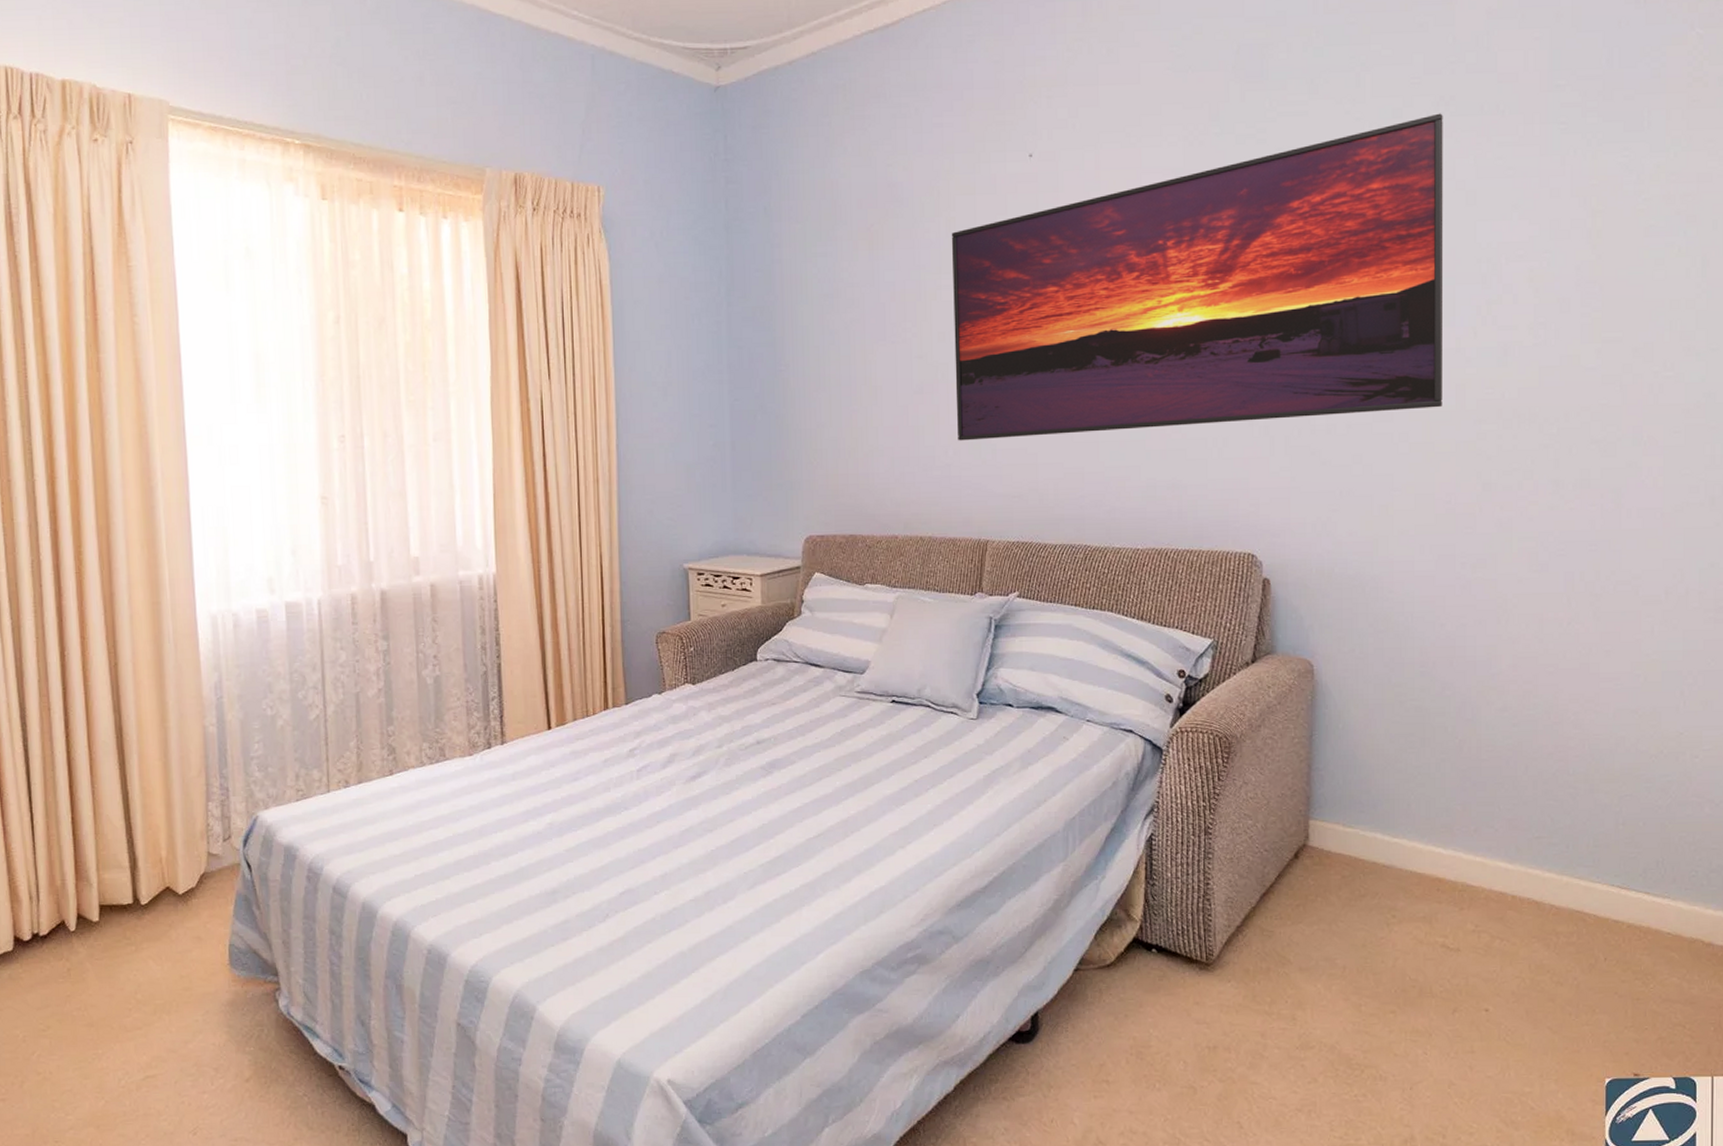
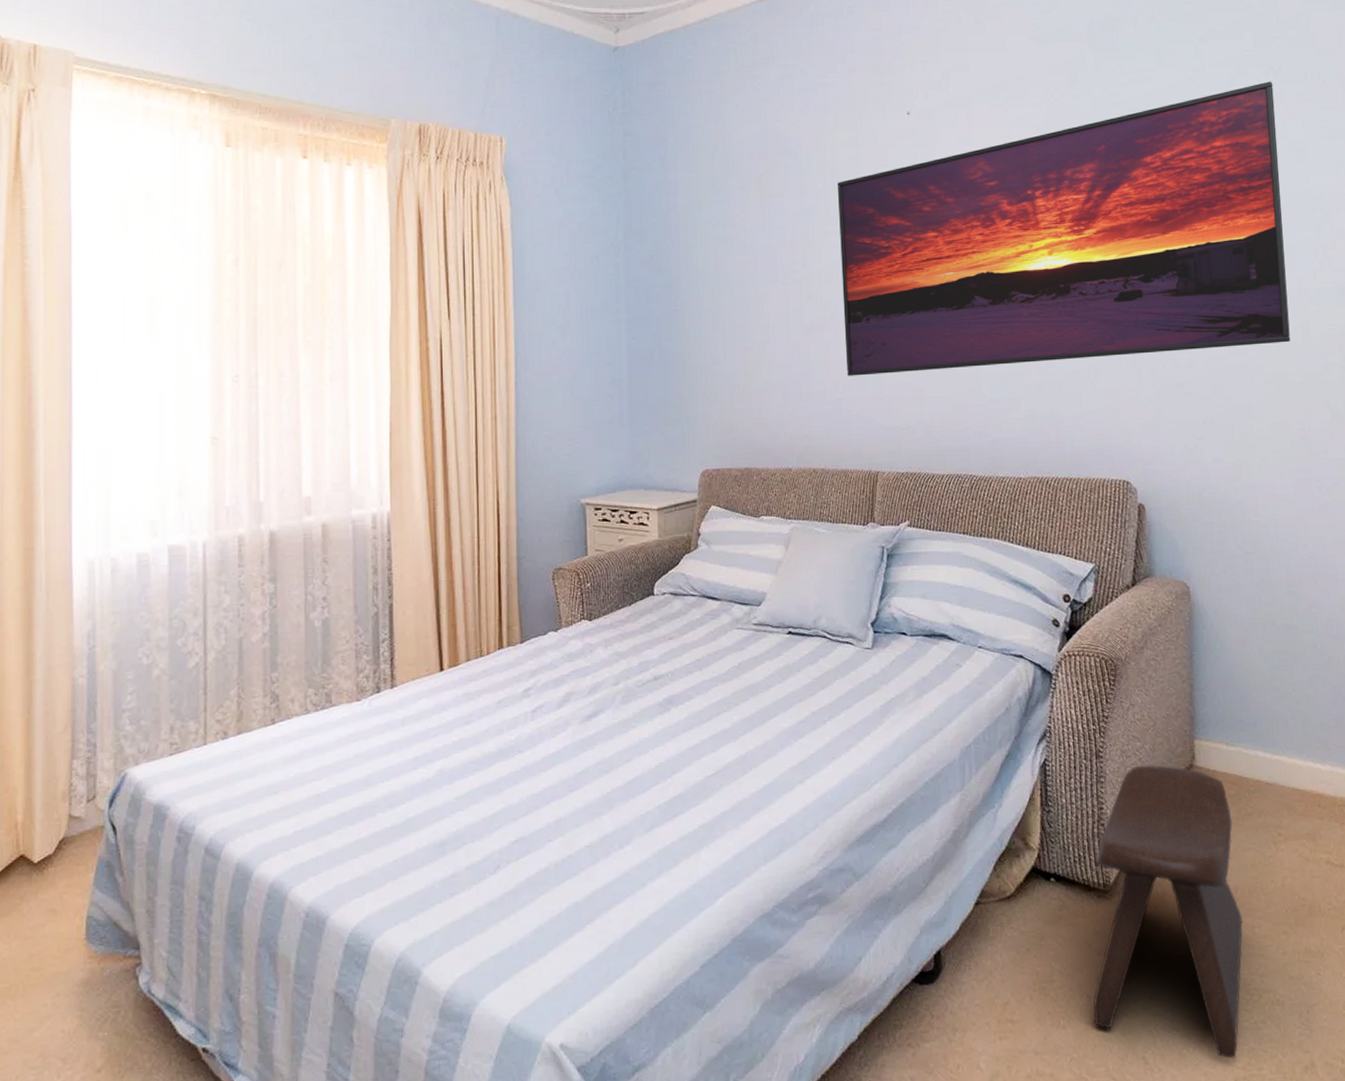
stool: none [1191,843,1349,1128] -> present [1094,765,1243,1059]

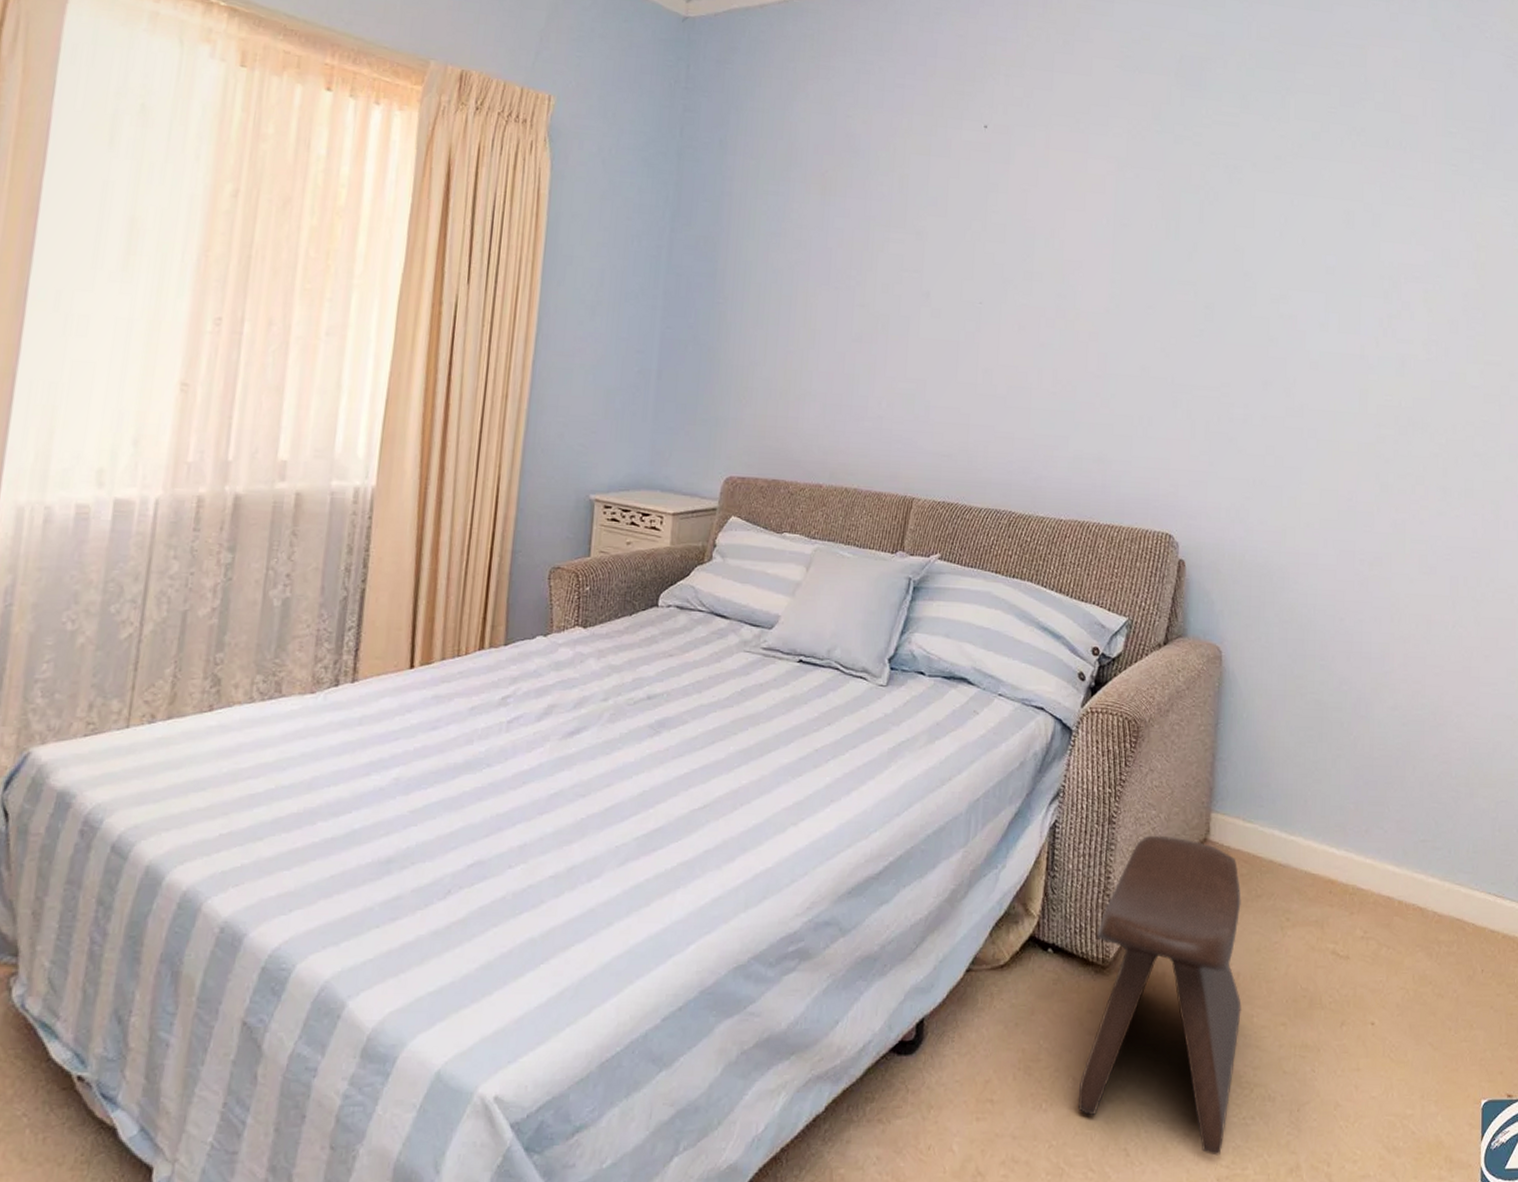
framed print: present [837,81,1290,376] -> none [892,141,1355,409]

